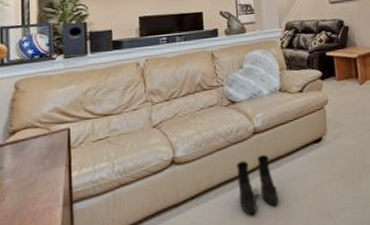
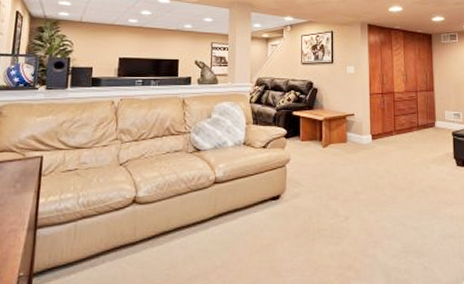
boots: present [236,154,279,215] -> none [193,205,232,263]

